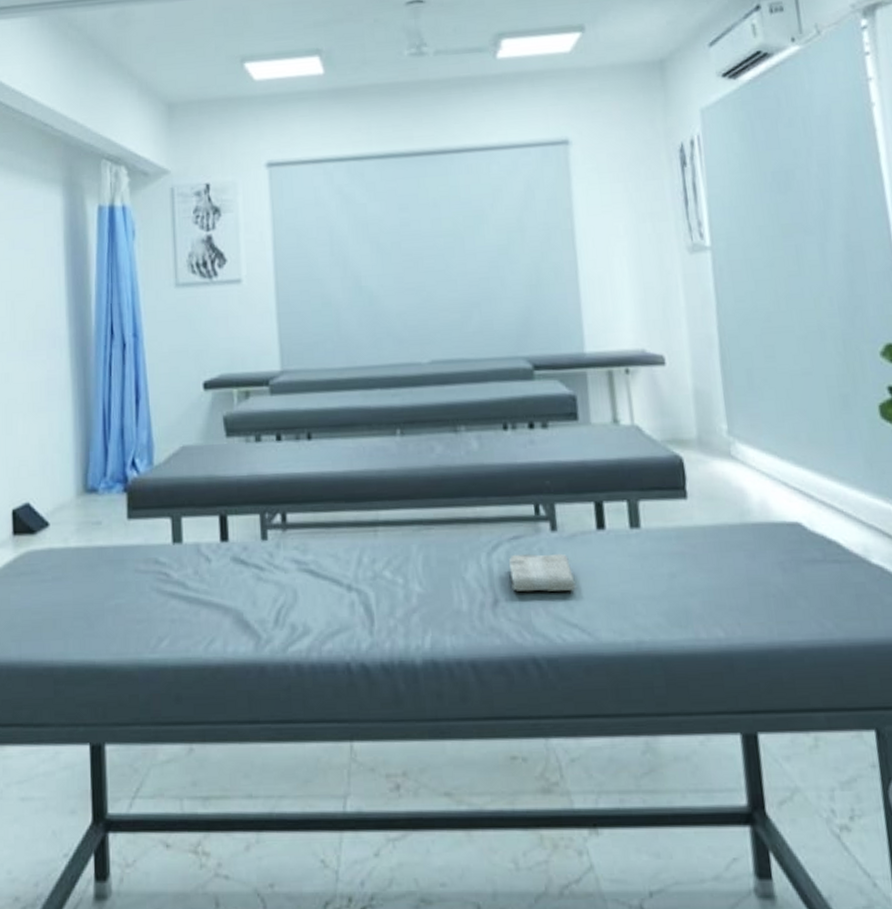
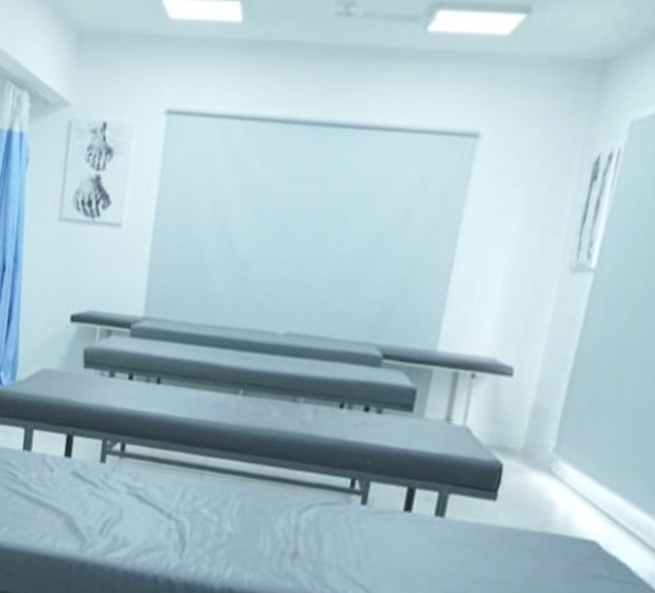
washcloth: present [508,553,576,592] -> none [313,517,372,558]

